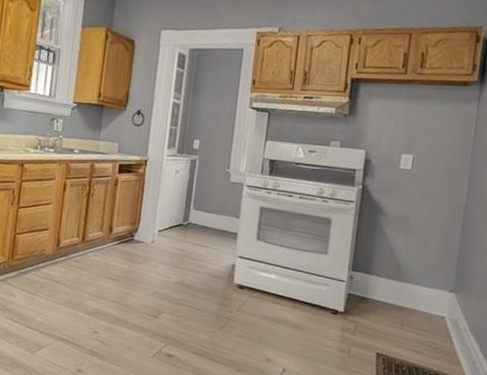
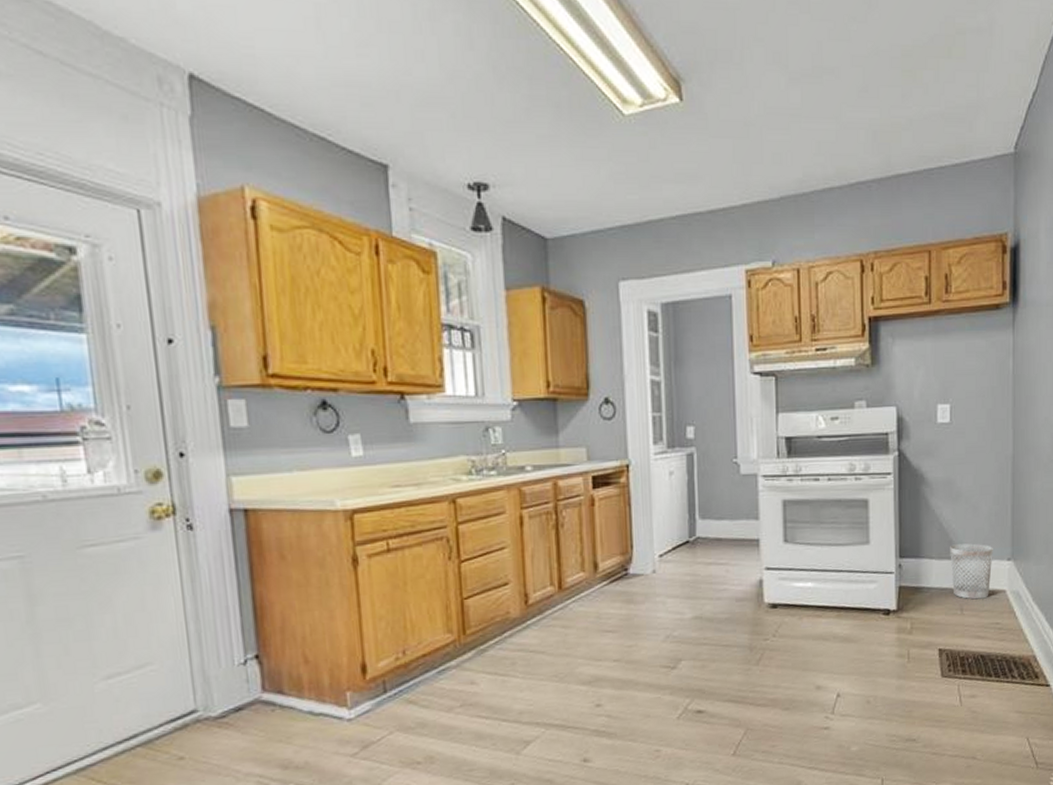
wastebasket: none [396,269,438,320] -> present [950,543,993,600]

